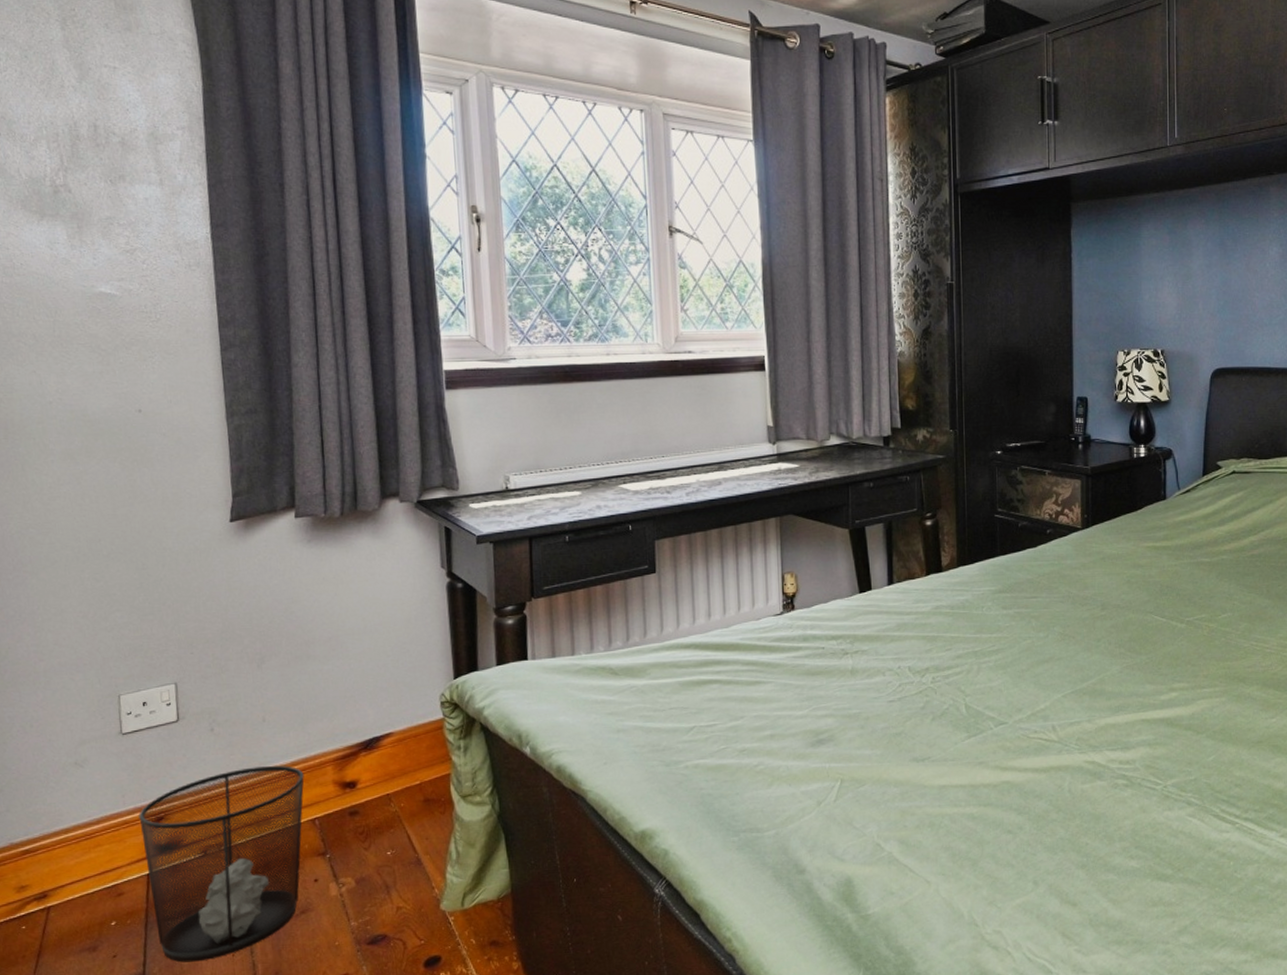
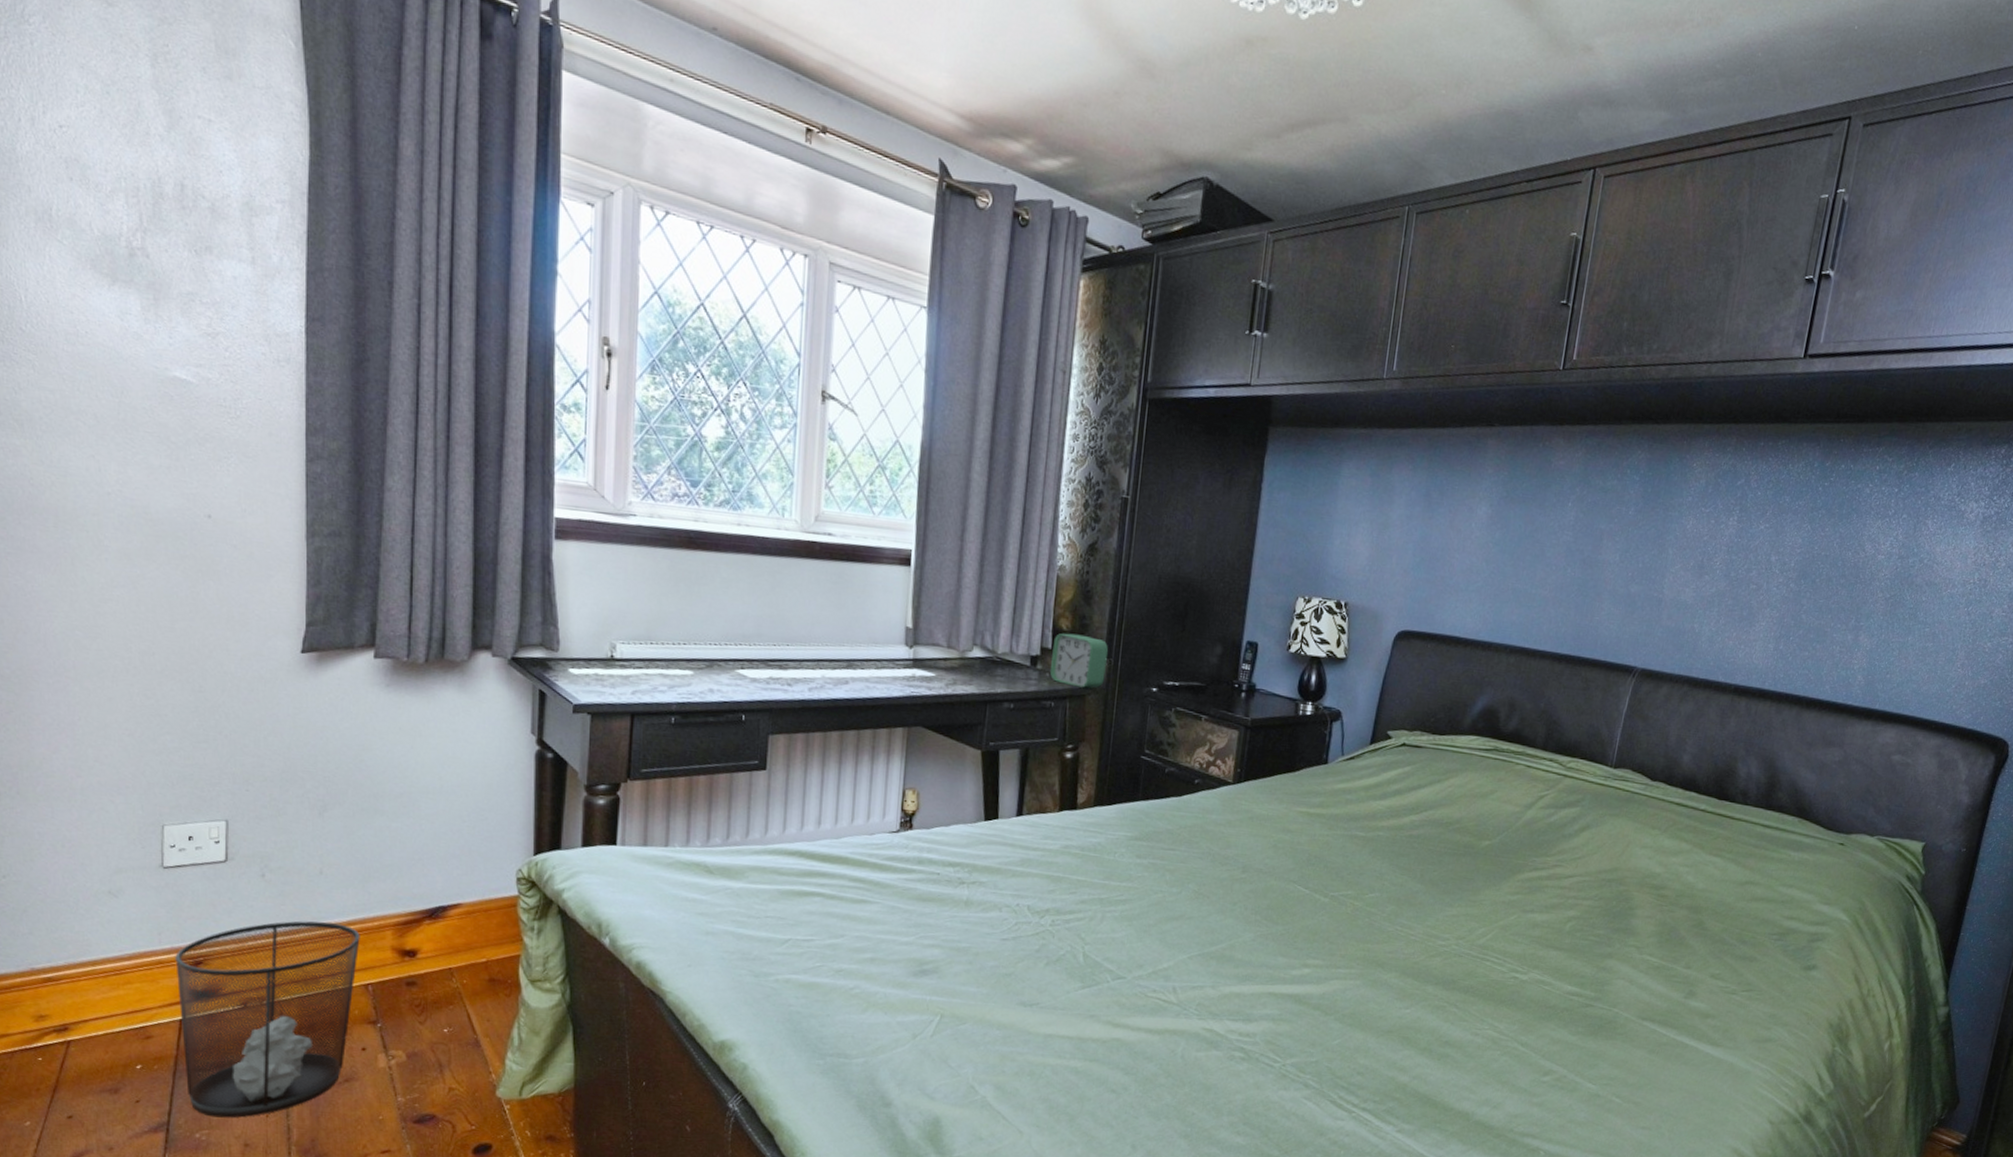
alarm clock: none [902,411,953,461] -> present [1050,633,1108,689]

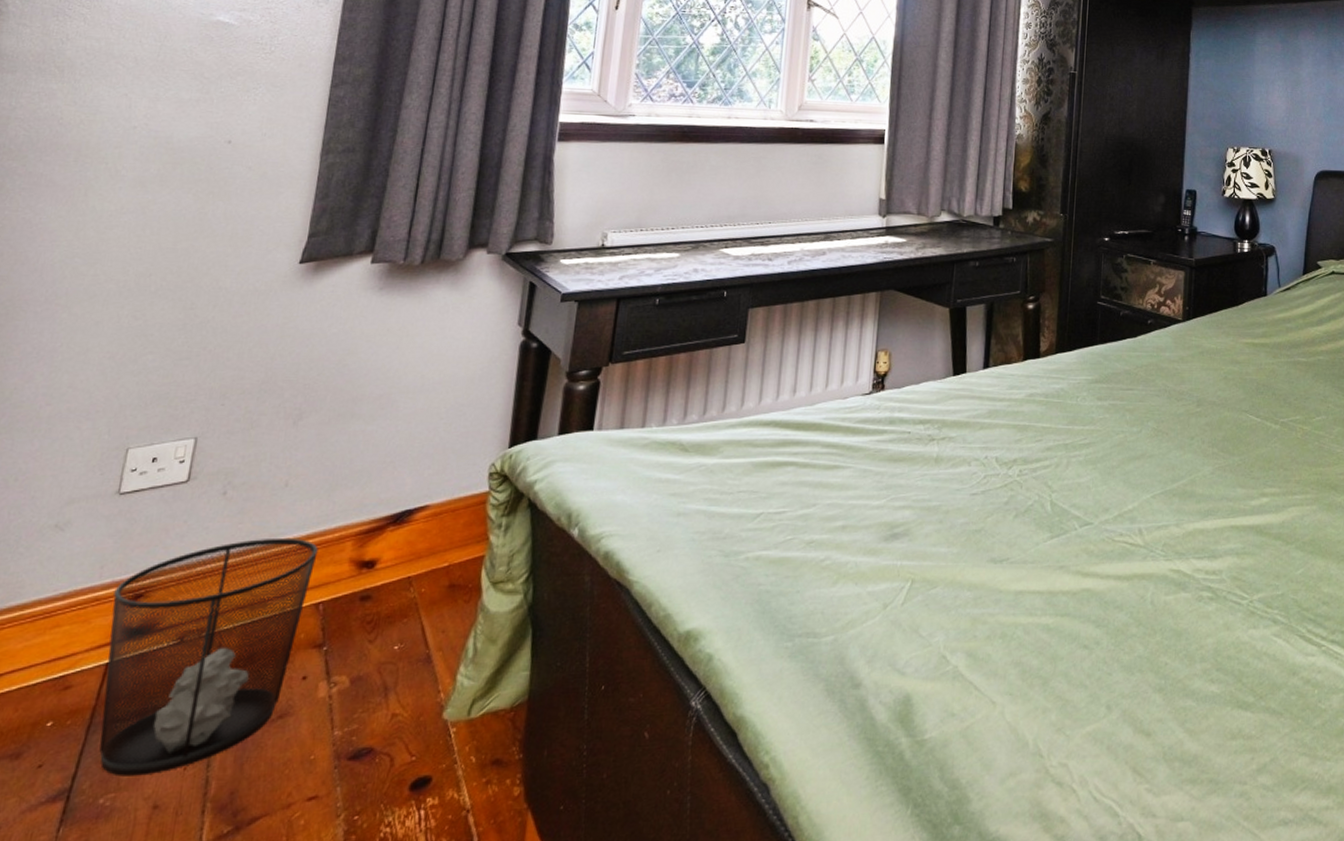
alarm clock: present [1050,633,1108,689] -> none [1012,194,1063,244]

